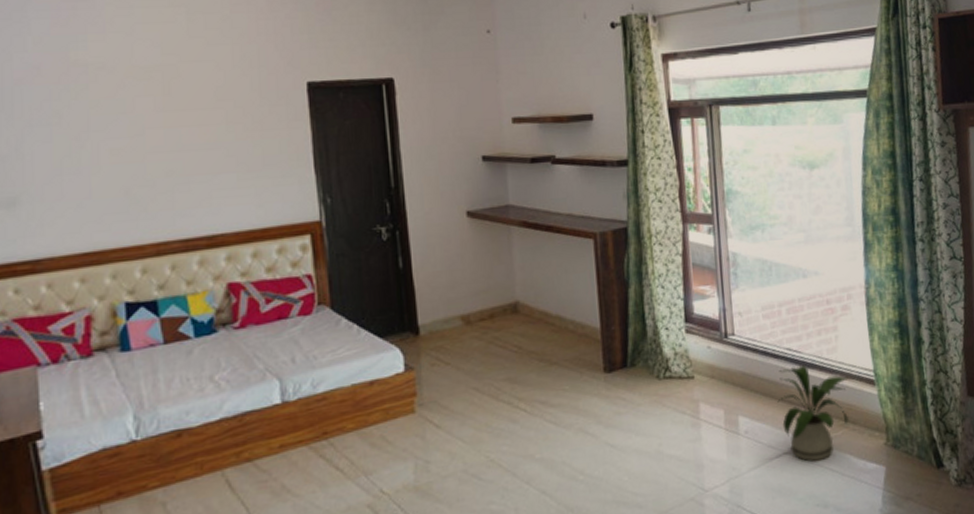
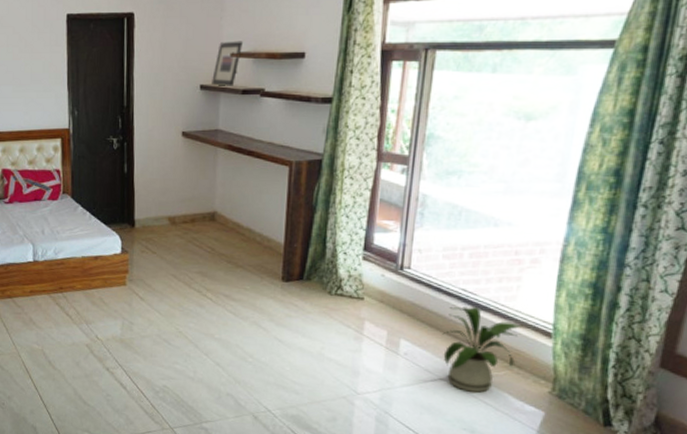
picture frame: none [494,104,525,156] -> present [212,41,243,86]

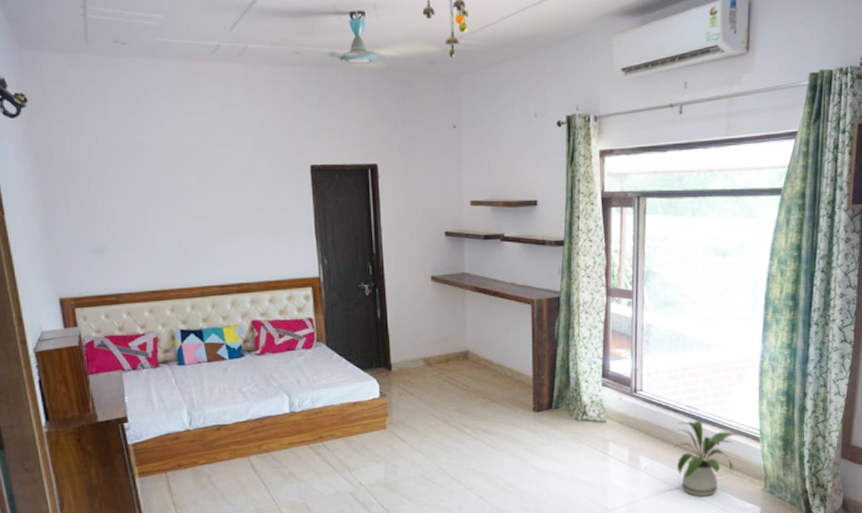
picture frame: present [212,41,243,86] -> none [455,190,481,232]

